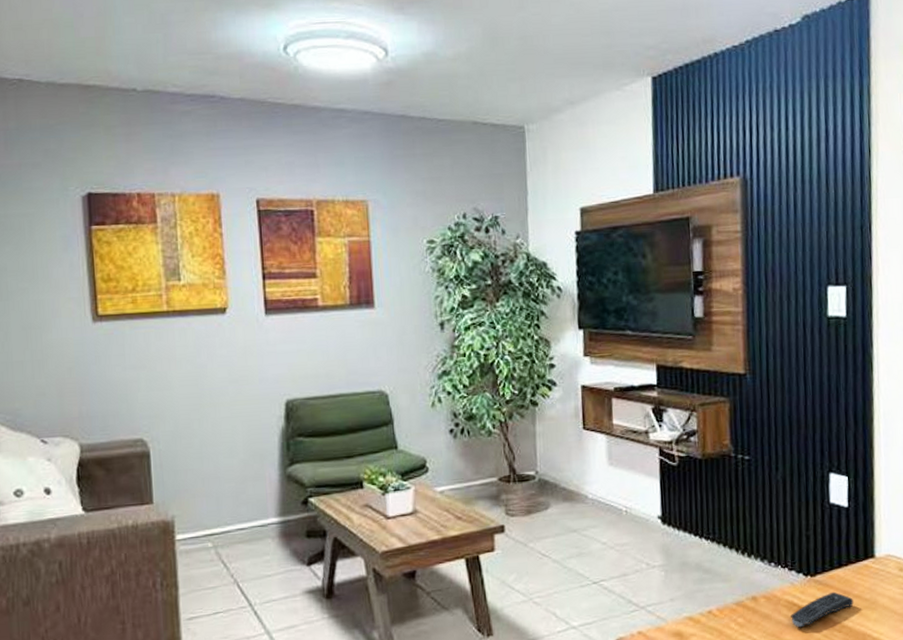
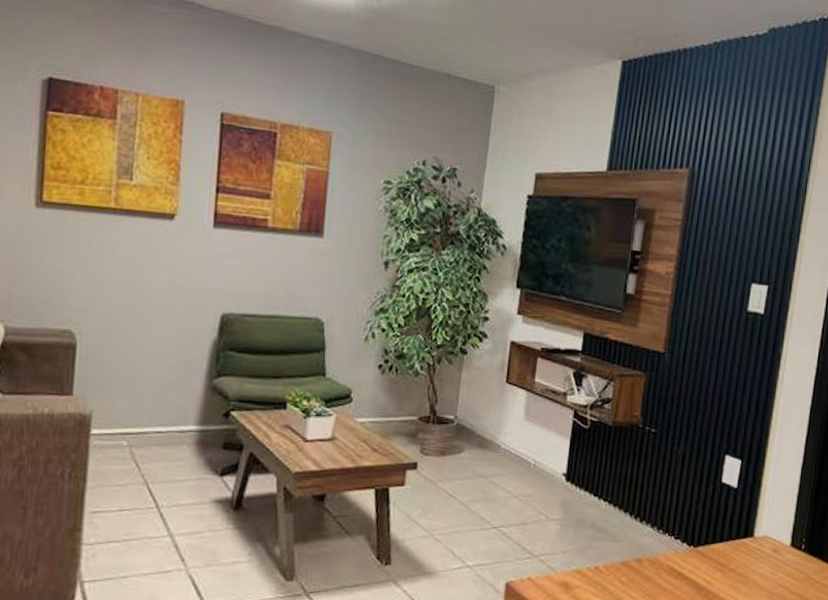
remote control: present [791,591,854,628] -> none [669,563,728,592]

